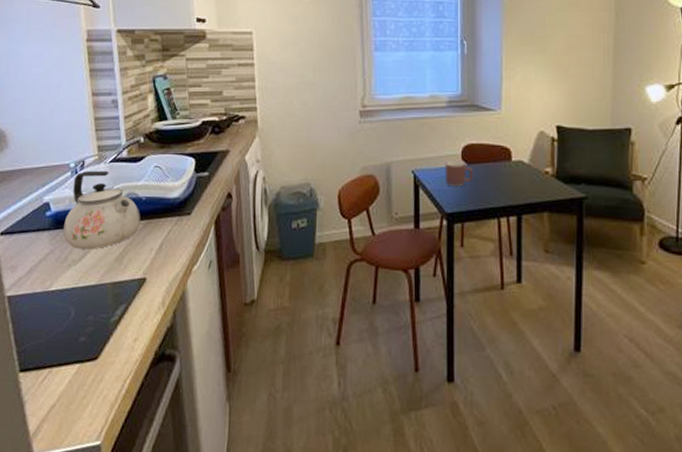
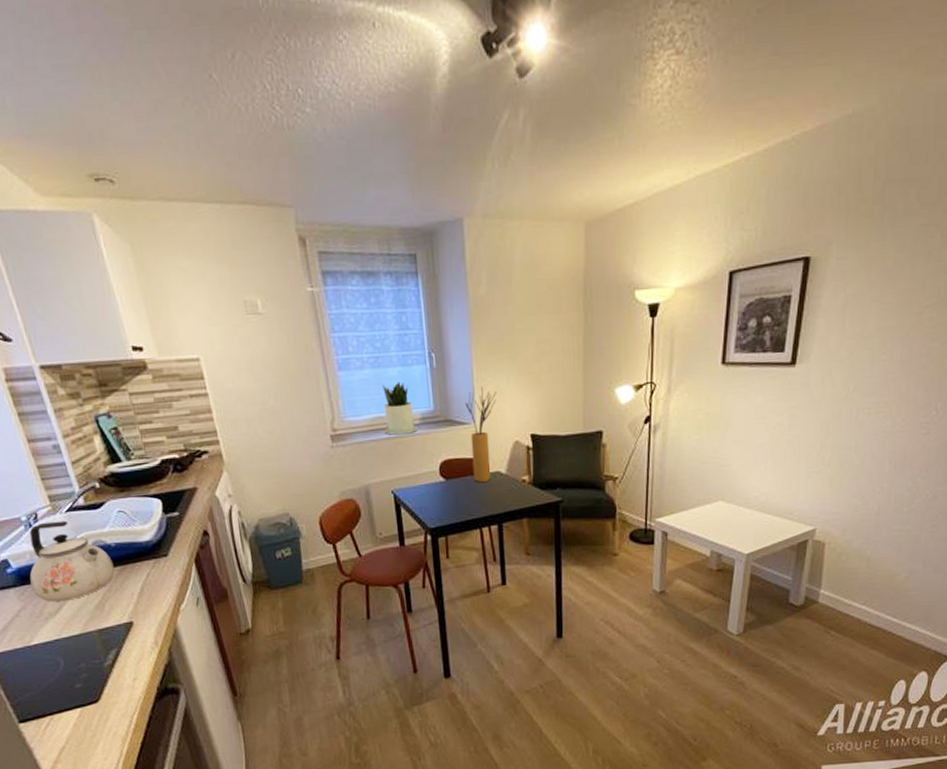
planter: none [411,65,444,116] -> present [383,381,418,435]
mug: present [445,160,473,187] -> none [424,476,453,503]
vase: none [493,74,525,171] -> present [465,386,497,483]

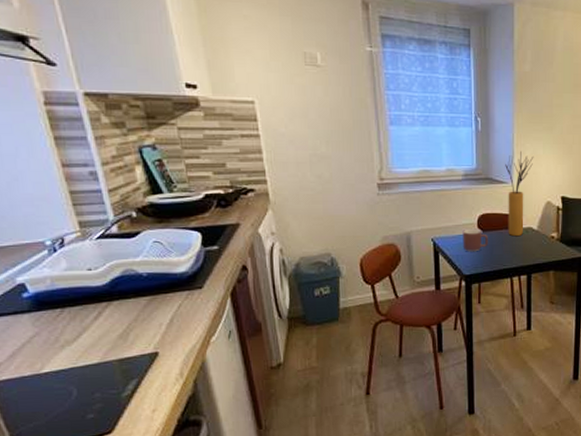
kettle: present [29,520,115,602] -> none [47,247,145,329]
planter: present [383,381,418,435] -> none [429,140,460,188]
mug: none [424,476,453,503] -> present [462,228,488,252]

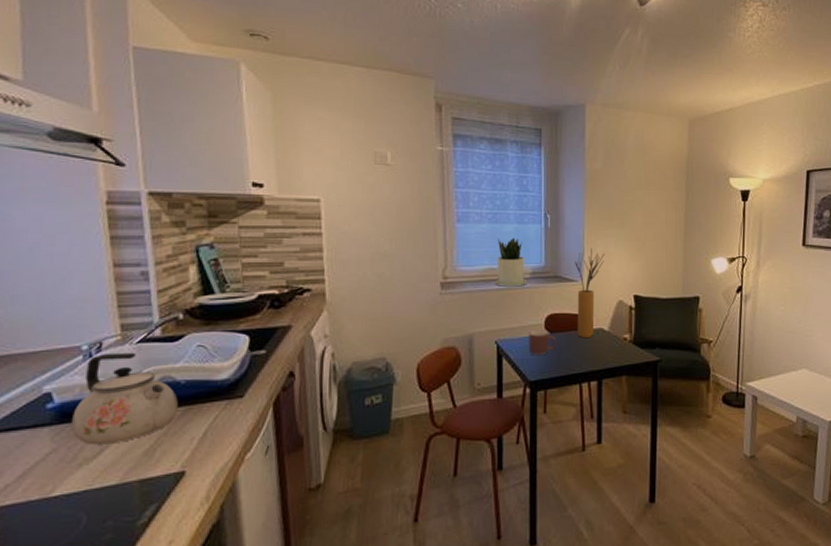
kettle: none [47,247,145,329] -> present [70,352,179,445]
planter: none [429,140,460,188] -> present [495,237,528,287]

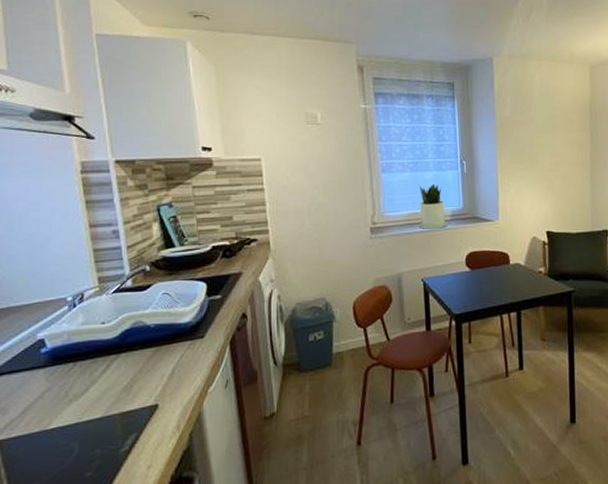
kettle: present [70,352,179,445] -> none [61,301,150,383]
mug: present [528,330,556,356] -> none [451,267,477,291]
vase: present [575,247,605,339] -> none [490,189,518,274]

